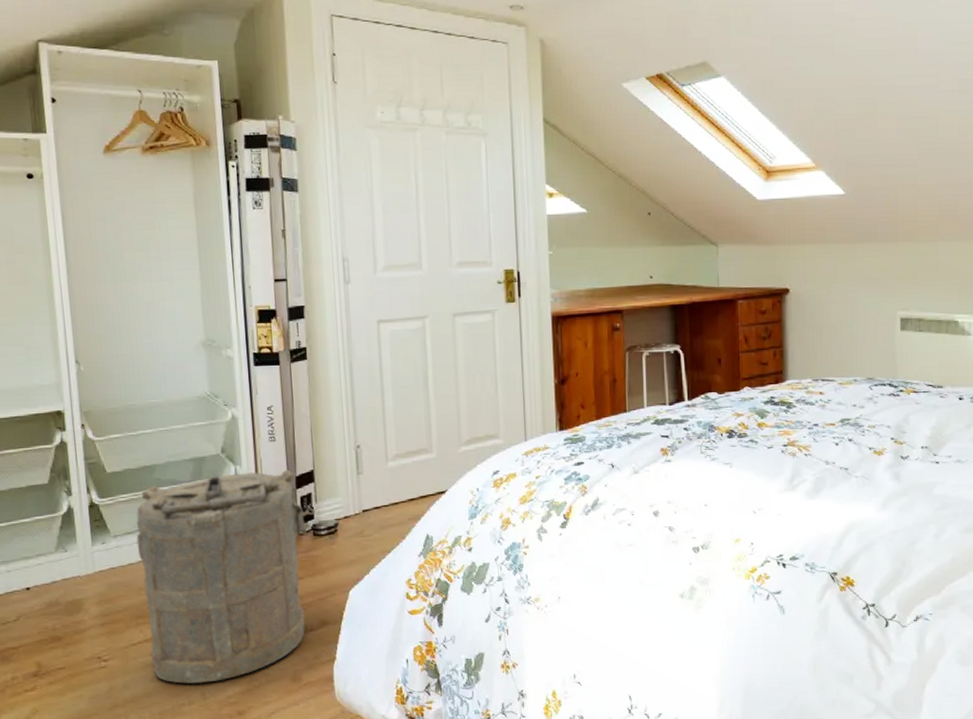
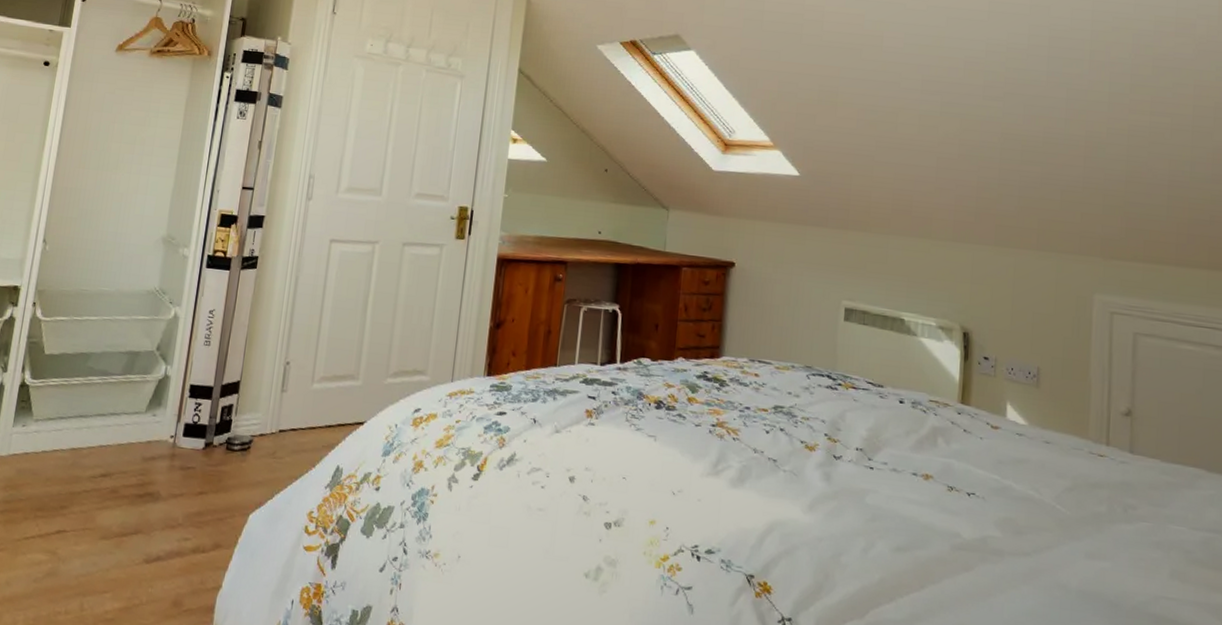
laundry hamper: present [136,469,317,684] -> none [39,373,234,593]

